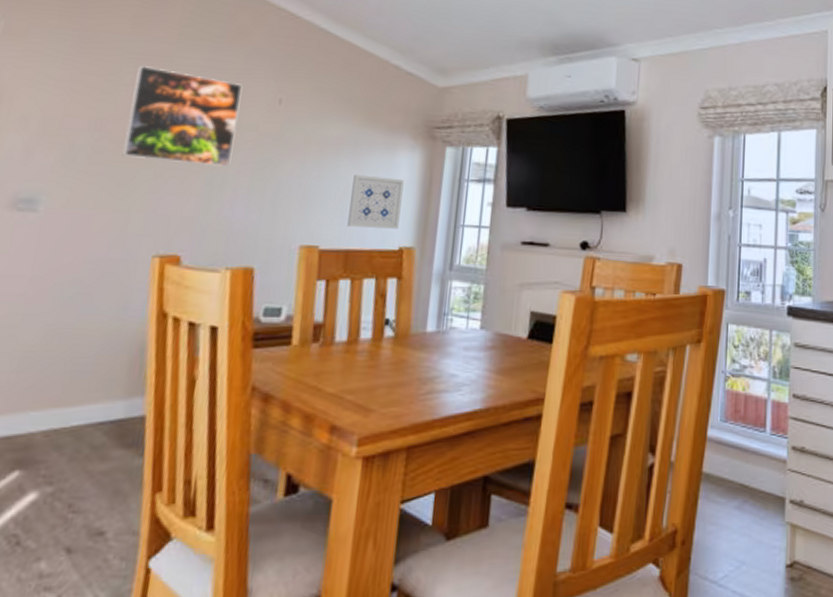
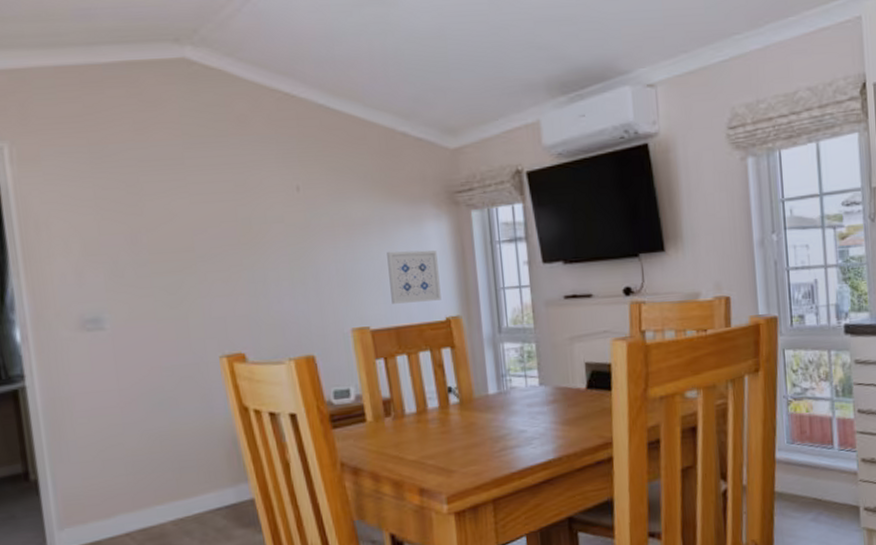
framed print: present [122,65,243,168] -> none [153,171,267,266]

